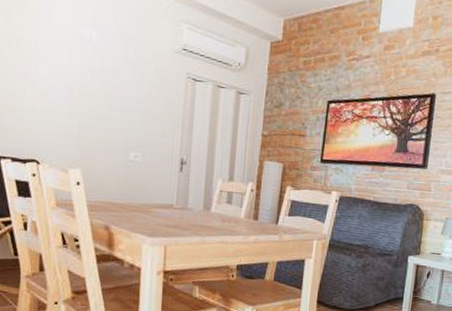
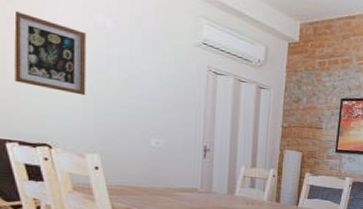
wall art: none [11,31,74,110] -> present [14,11,87,96]

